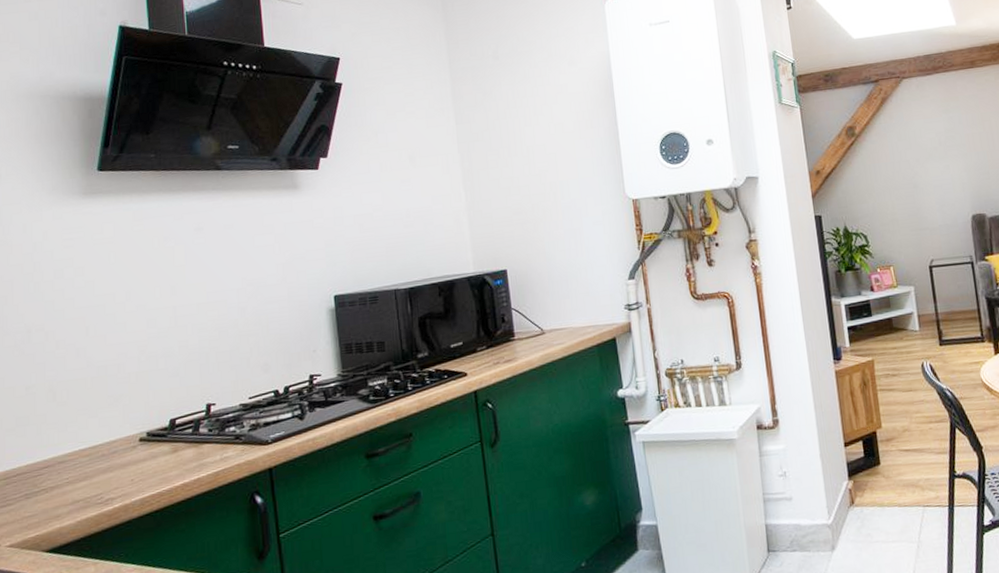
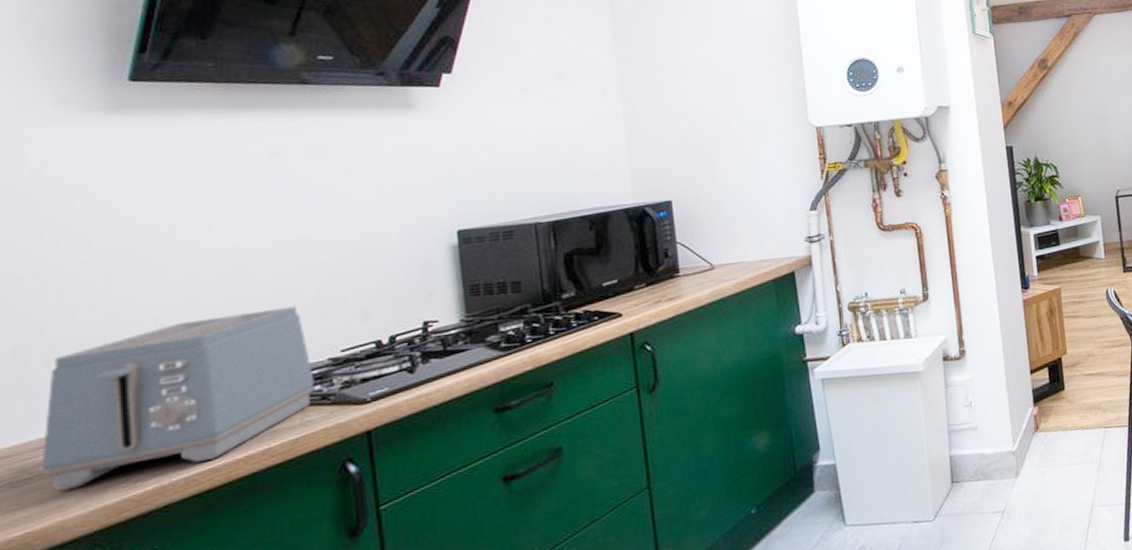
toaster: none [45,358,230,503] -> present [41,305,315,491]

